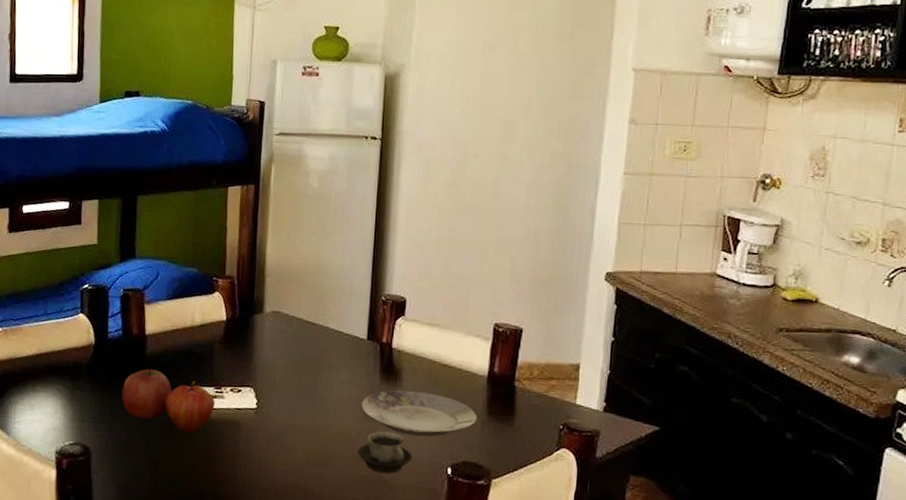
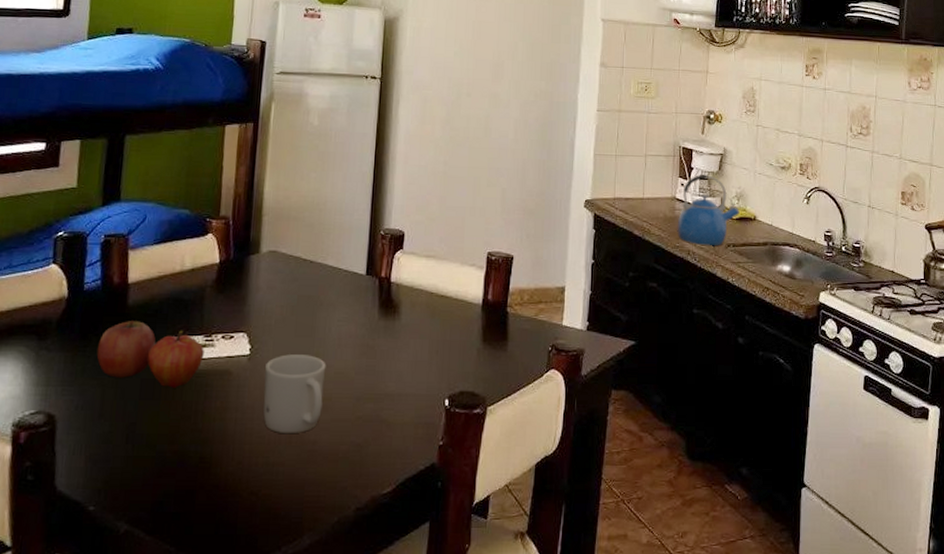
mug: none [270,411,329,486] -> present [263,354,326,434]
cup: present [357,431,412,473] -> none [355,368,411,411]
plate: present [361,390,478,437] -> none [359,323,473,370]
kettle: none [715,247,797,330] -> present [677,174,740,246]

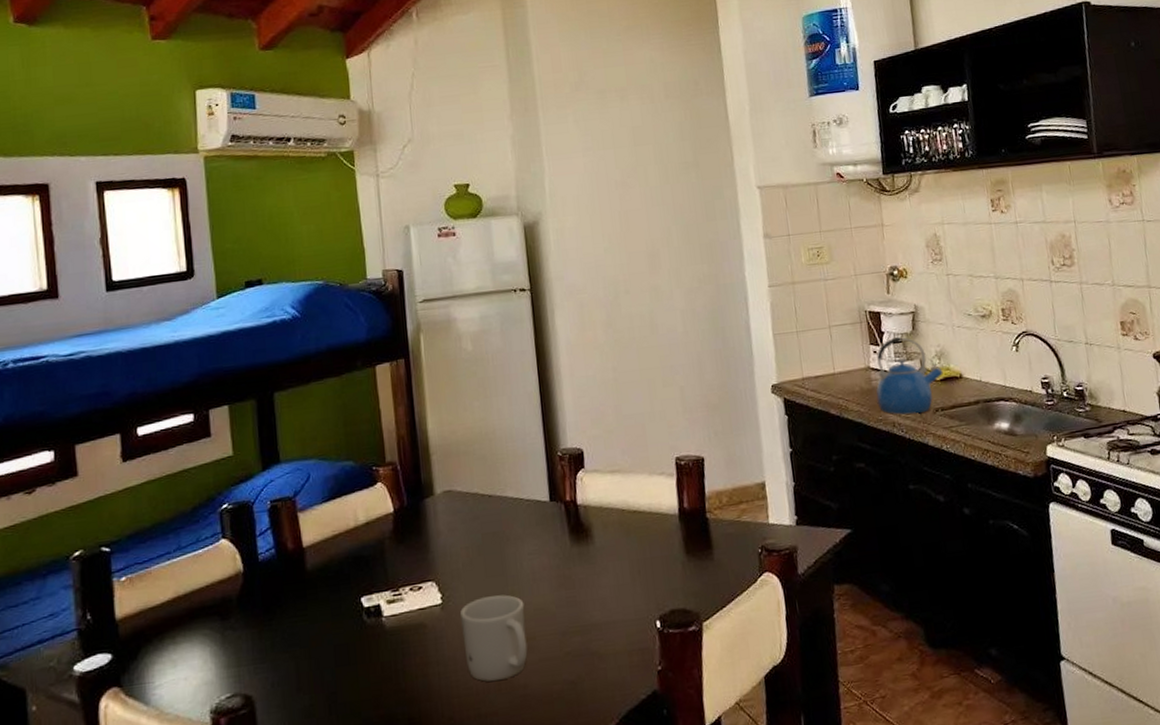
fruit: present [96,320,156,378] -> none [283,585,343,649]
fruit: present [147,330,204,388] -> none [335,588,395,651]

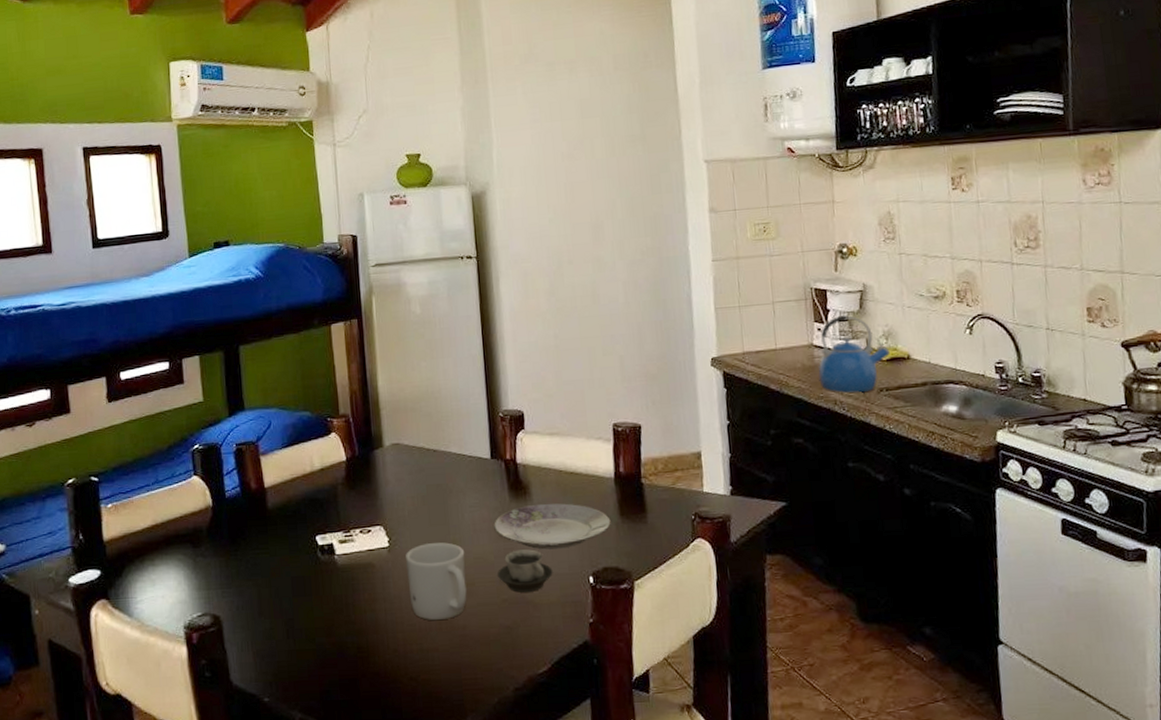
plate: none [554,544,677,596] -> present [494,503,611,550]
cup: none [559,596,618,644] -> present [496,549,553,593]

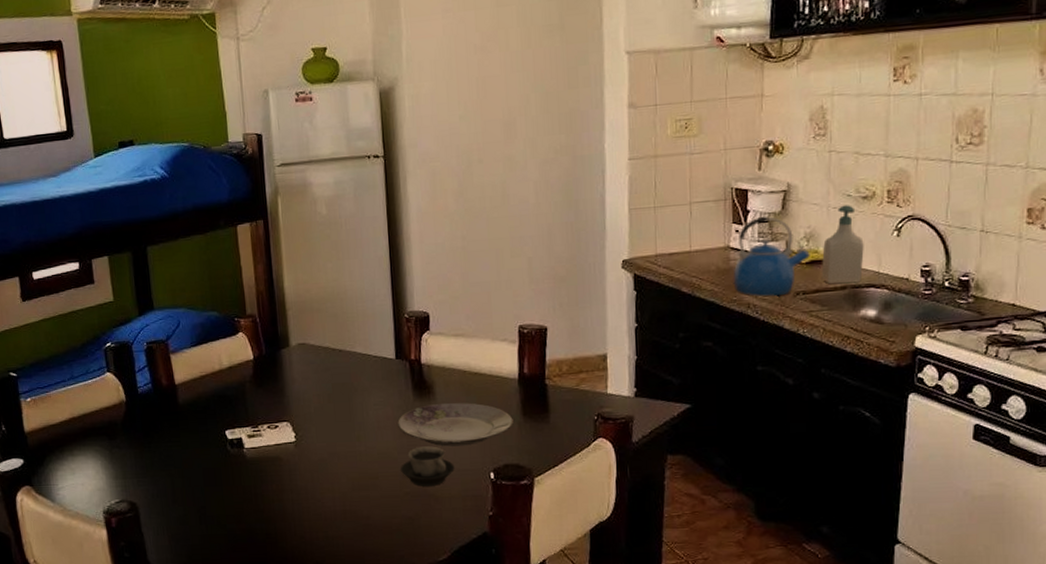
mug: present [406,542,467,621] -> none [312,438,371,511]
soap bottle: none [901,304,941,381] -> present [821,205,864,285]

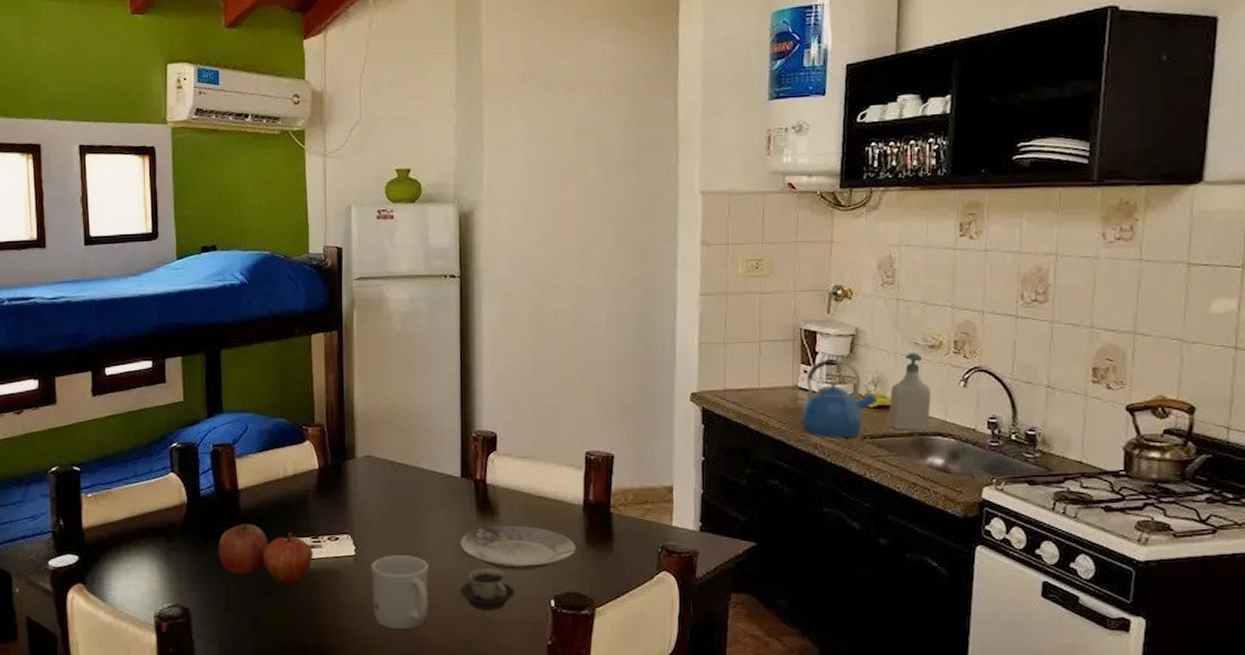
fruit: none [160,417,210,469] -> present [218,523,269,576]
fruit: none [204,423,254,475] -> present [262,532,313,586]
mug: none [312,438,371,511] -> present [371,555,429,631]

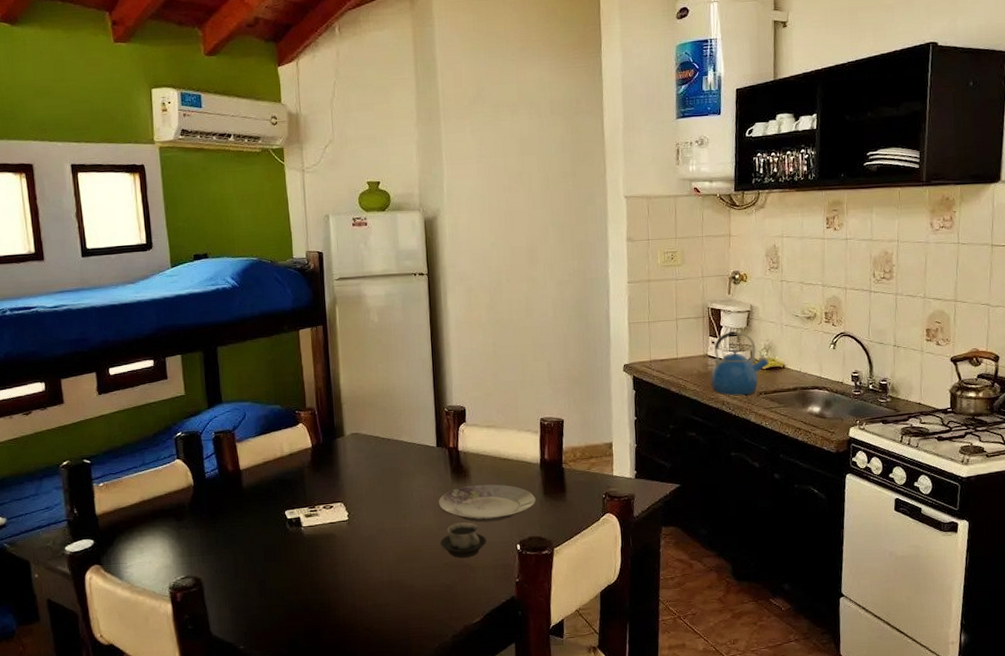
fruit: present [218,523,269,576] -> none [224,499,271,546]
fruit: present [262,532,313,586] -> none [265,504,311,551]
mug: present [371,555,429,631] -> none [363,516,414,581]
soap bottle: present [888,353,931,430] -> none [777,323,809,386]

